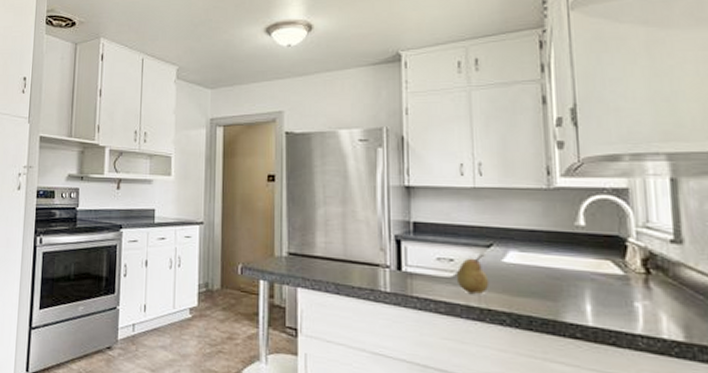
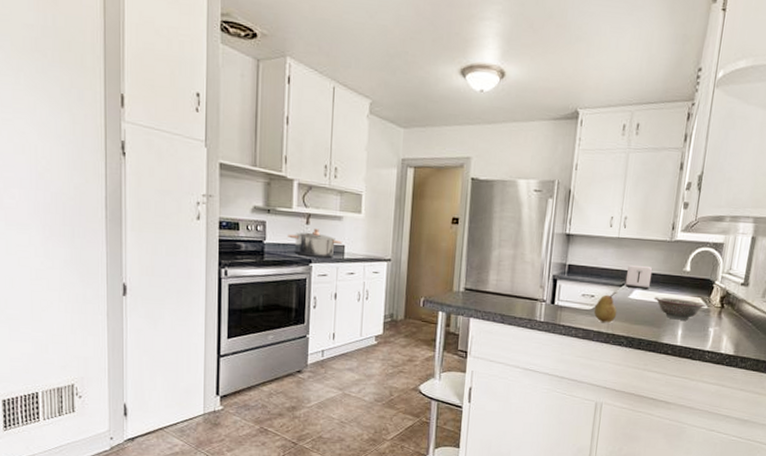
cooking pot: none [99,193,152,224] -> present [288,228,342,259]
toaster: none [491,219,531,251] -> present [624,264,653,290]
decorative bowl: none [539,260,623,292] -> present [654,297,707,321]

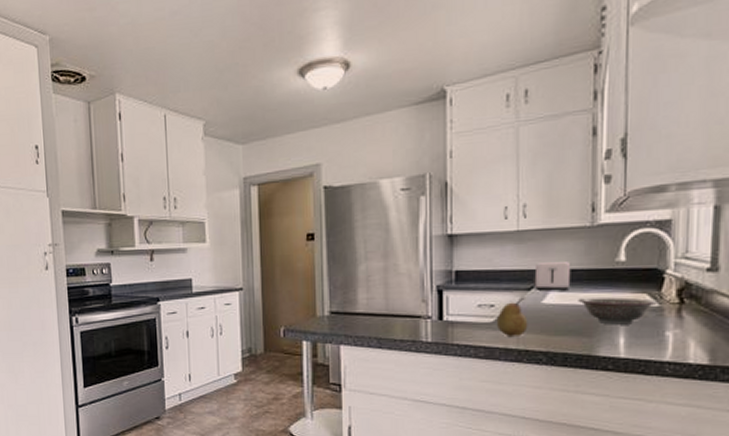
cooking pot: present [288,228,342,259] -> none [133,264,189,296]

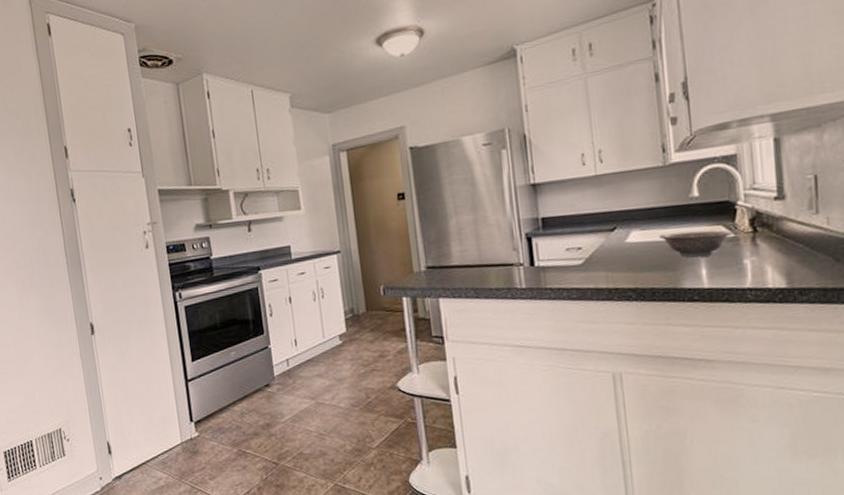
fruit: present [496,297,528,338] -> none [584,238,616,278]
toaster: present [532,260,571,291] -> none [614,200,650,230]

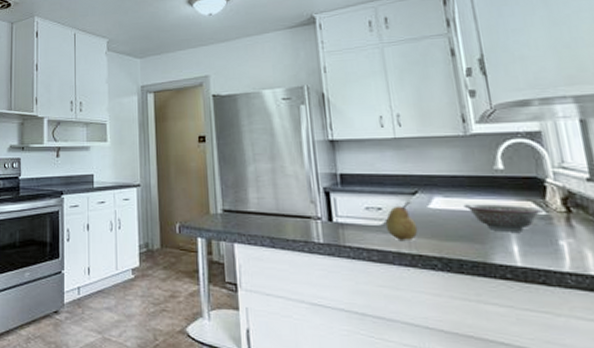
fruit: none [584,238,616,278] -> present [385,201,418,242]

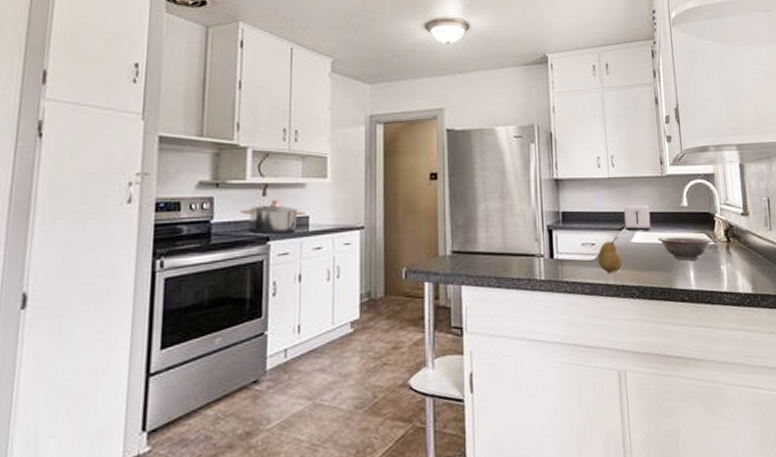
cooking pot: none [40,160,91,189] -> present [240,200,306,235]
toaster: none [415,167,453,196] -> present [622,204,651,231]

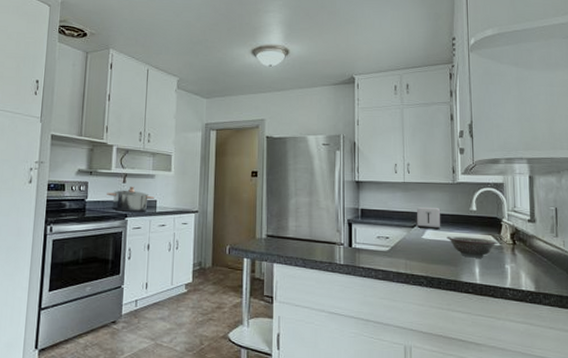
fruit: present [597,236,623,274] -> none [390,232,413,264]

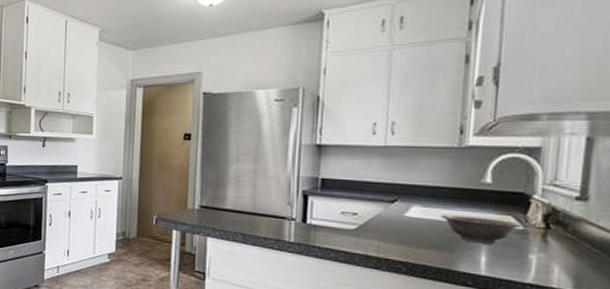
cooking pot: present [107,186,154,213] -> none [26,150,75,179]
toaster: present [415,206,441,230] -> none [396,176,436,206]

